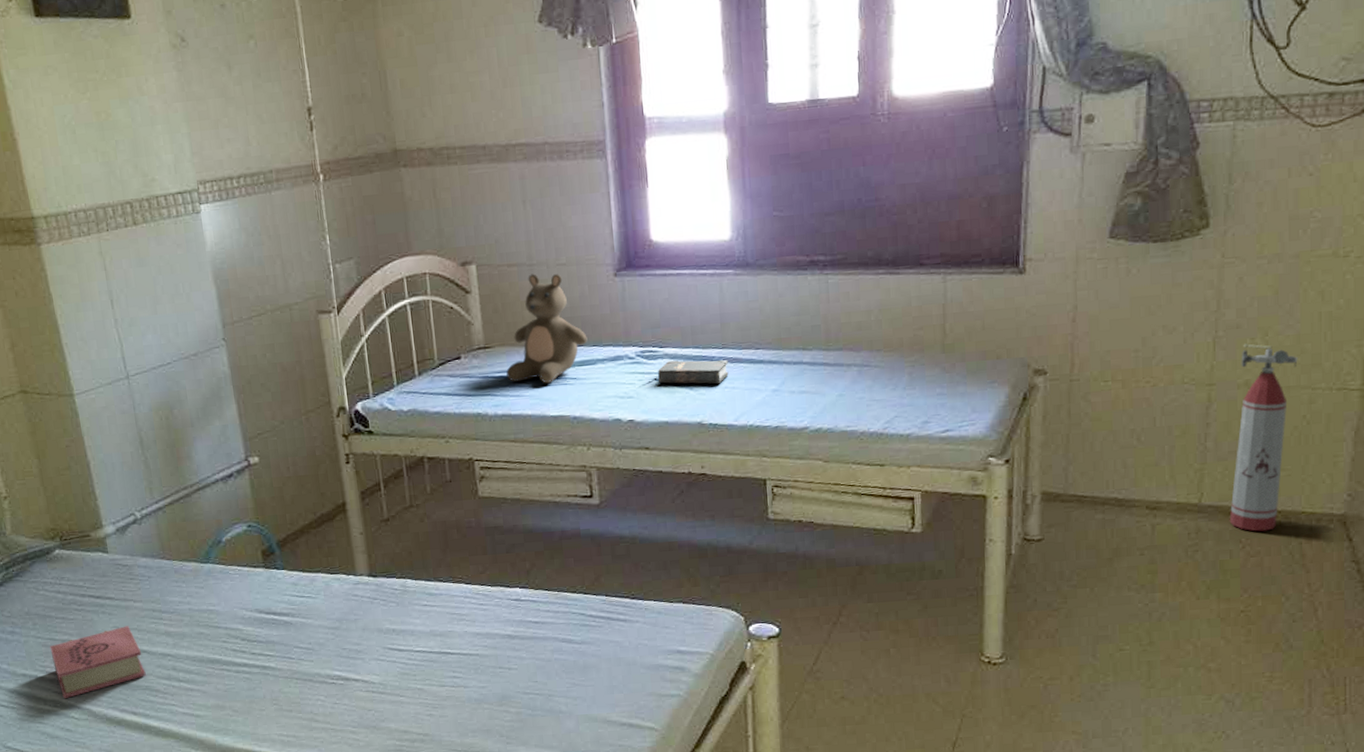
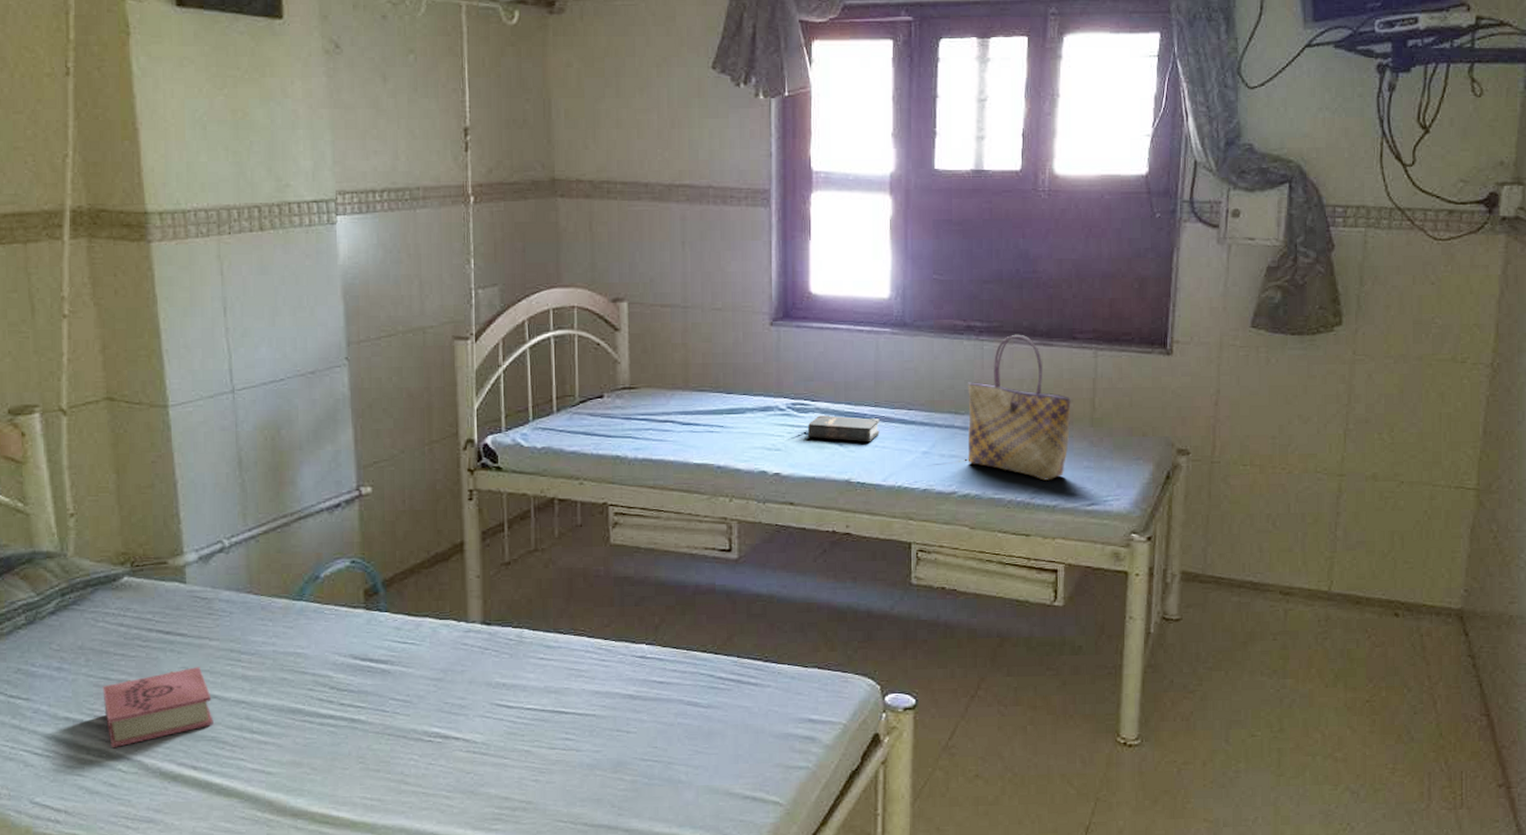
stuffed bear: present [506,274,588,384] -> none [650,316,738,430]
tote bag: none [814,265,921,410] -> present [967,334,1071,481]
fire extinguisher: present [1229,343,1298,532] -> none [1356,438,1420,622]

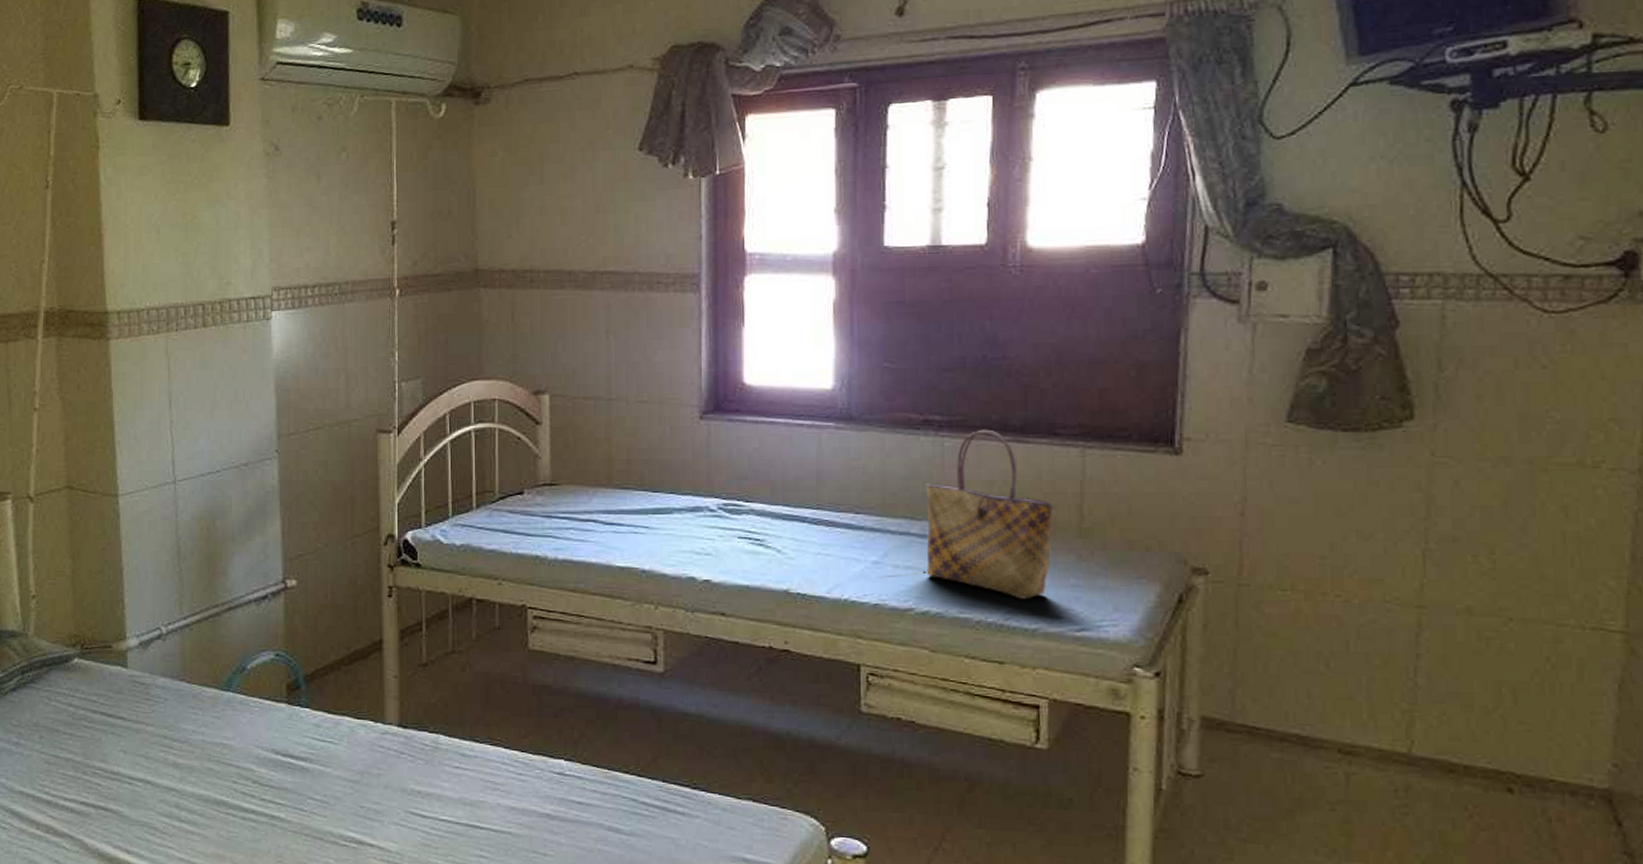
book: present [102,667,214,747] -> none [52,751,147,825]
hardback book: present [808,414,880,442] -> none [741,516,823,549]

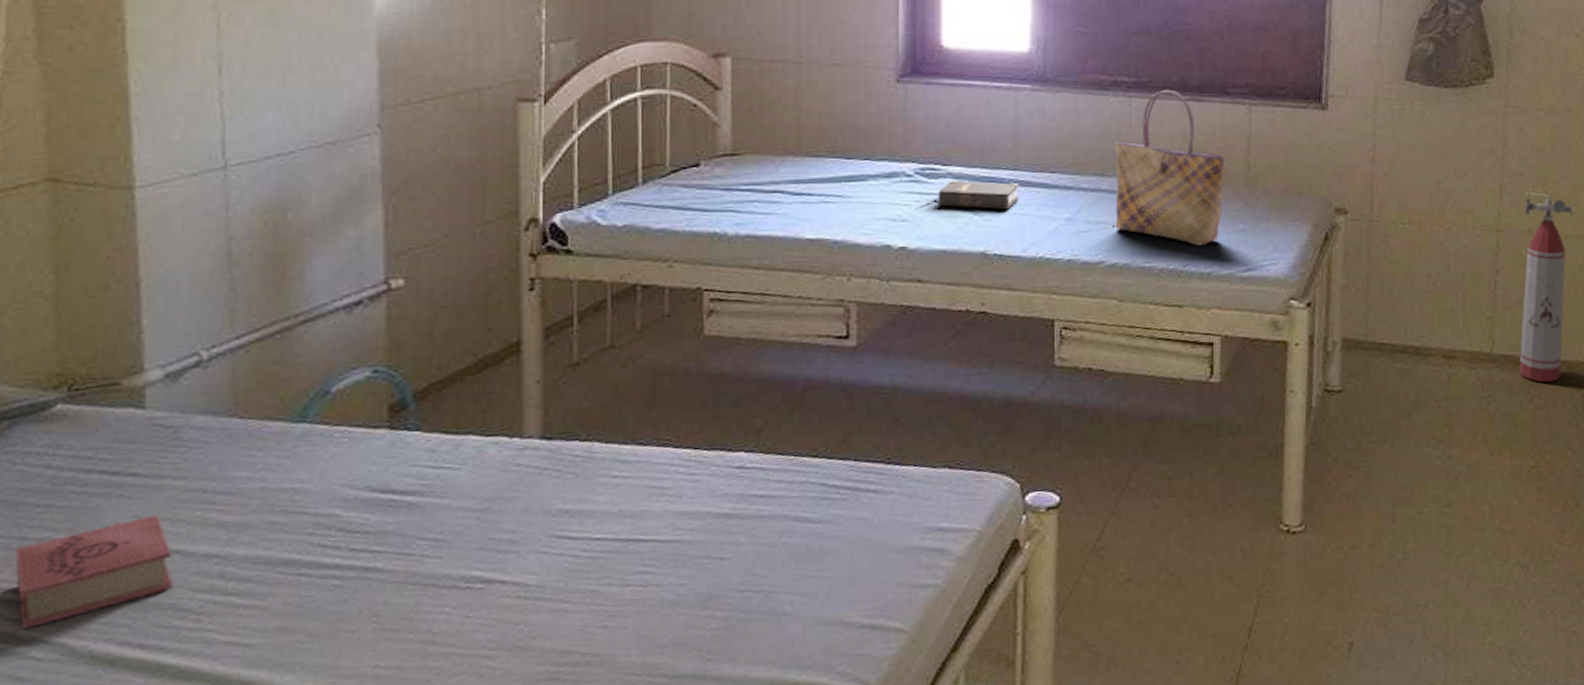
book: none [52,751,147,825] -> present [15,514,173,629]
hardback book: none [741,516,823,549] -> present [939,180,1019,210]
fire extinguisher: none [1450,561,1536,799] -> present [1518,191,1574,383]

